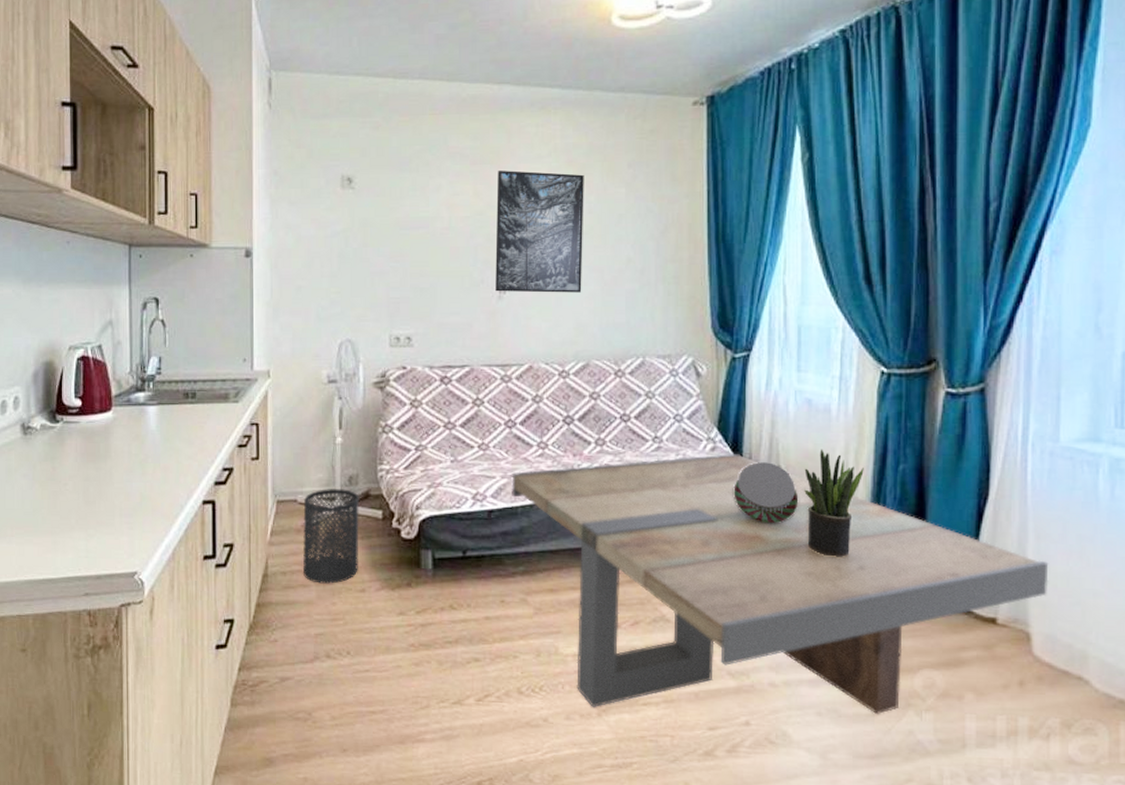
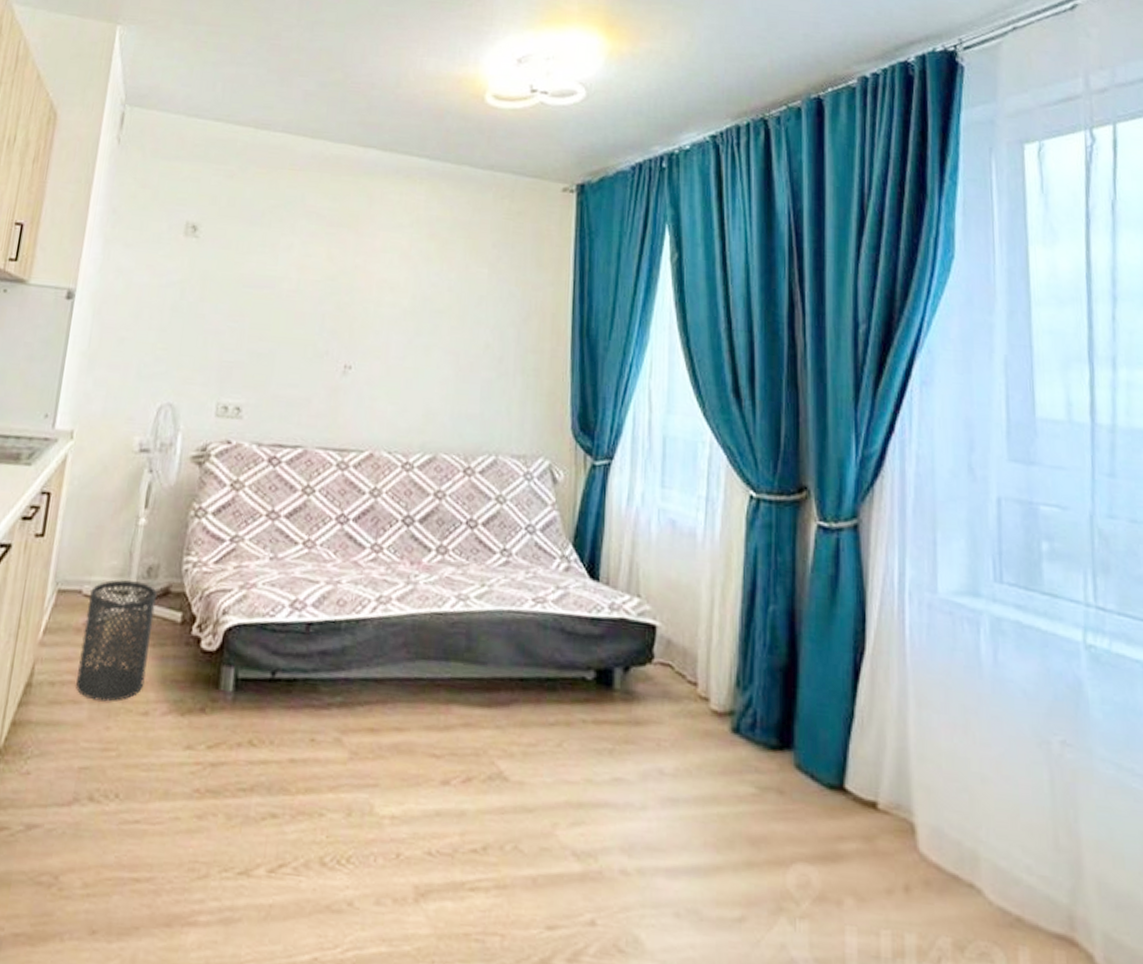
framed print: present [495,170,584,293] -> none [340,236,446,376]
coffee table: present [512,453,1049,715] -> none [336,575,933,921]
drum: present [733,462,799,524] -> none [587,589,660,666]
potted plant: present [803,449,864,557] -> none [664,579,731,713]

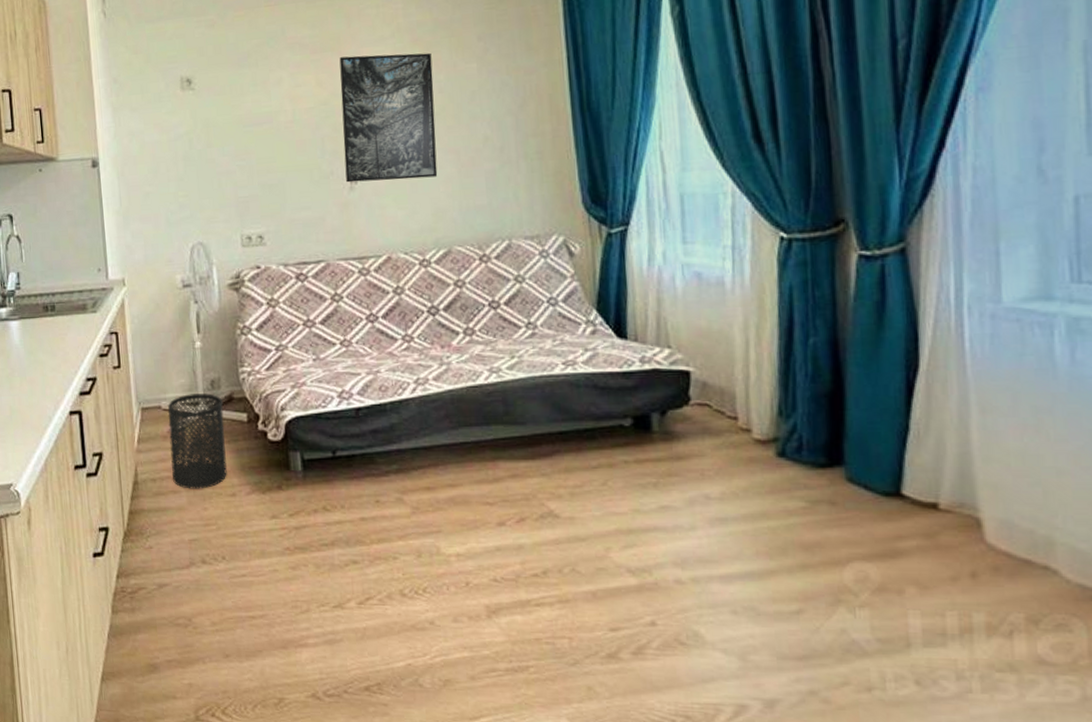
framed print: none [340,236,446,376] -> present [339,52,438,183]

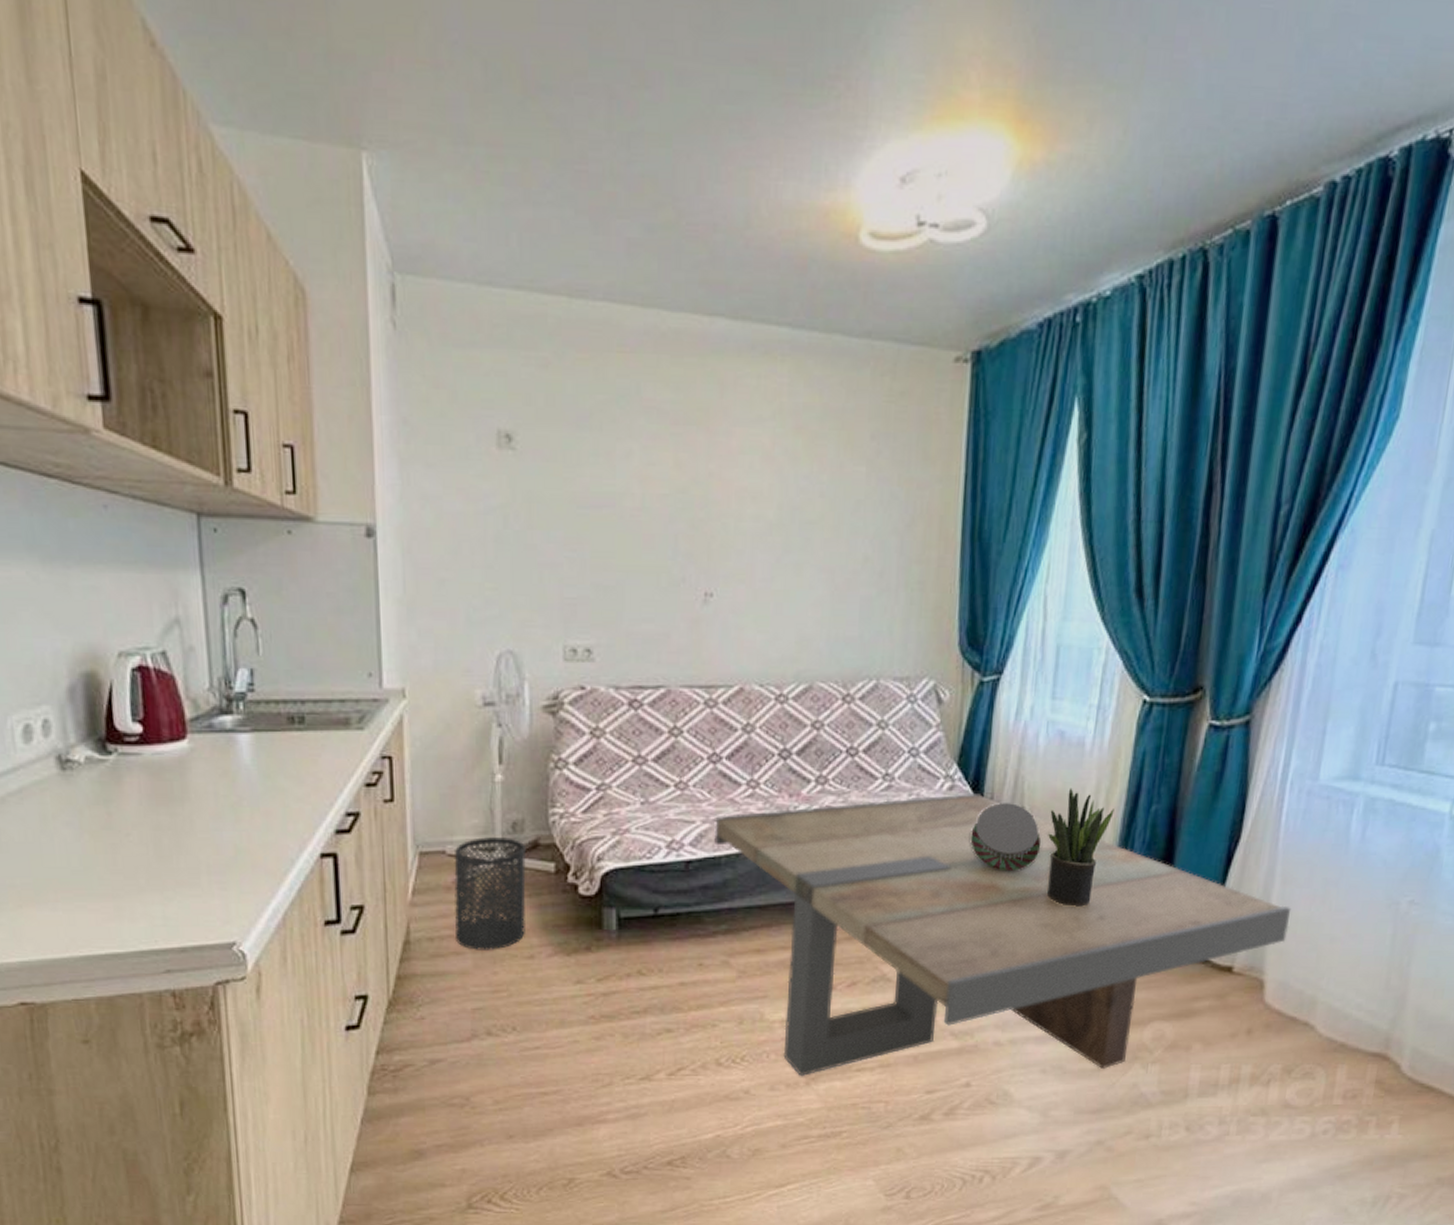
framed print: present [339,52,438,183] -> none [700,435,816,598]
coffee table: none [377,335,1000,613] -> present [714,792,1292,1077]
drum: none [619,343,695,409] -> present [970,803,1042,872]
potted plant: none [698,325,768,442] -> present [1046,788,1114,907]

